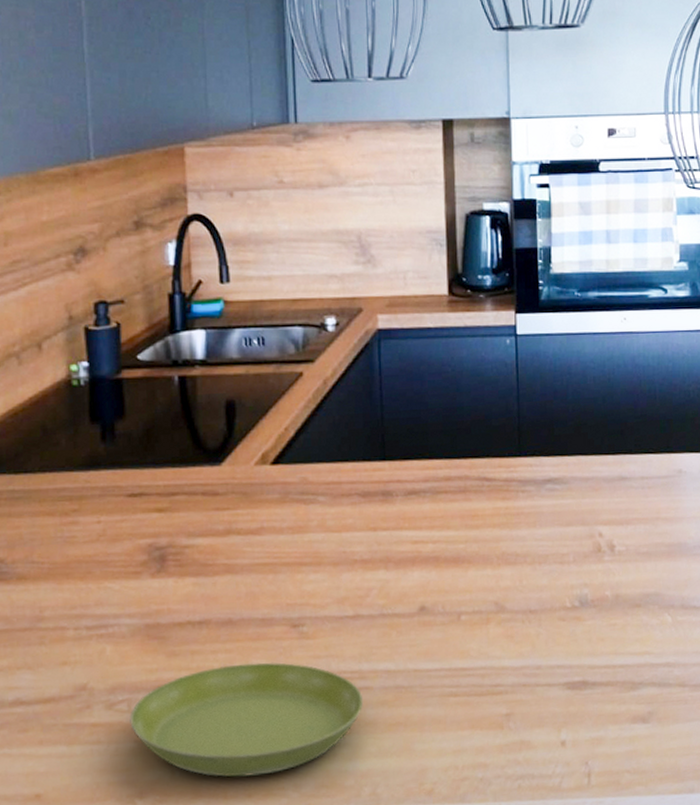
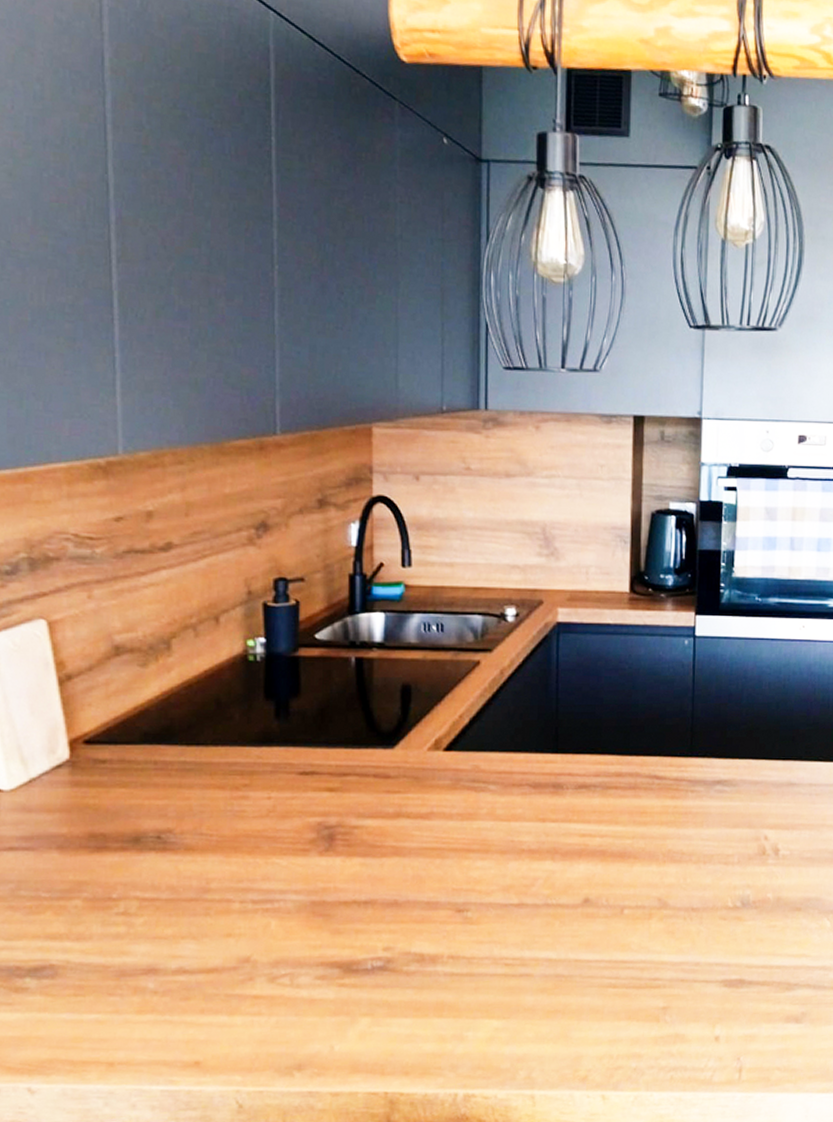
saucer: present [129,662,364,777] -> none [291,945,524,1055]

